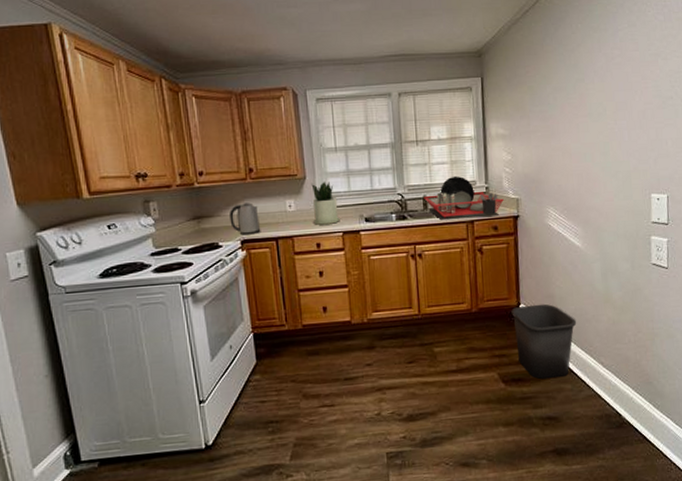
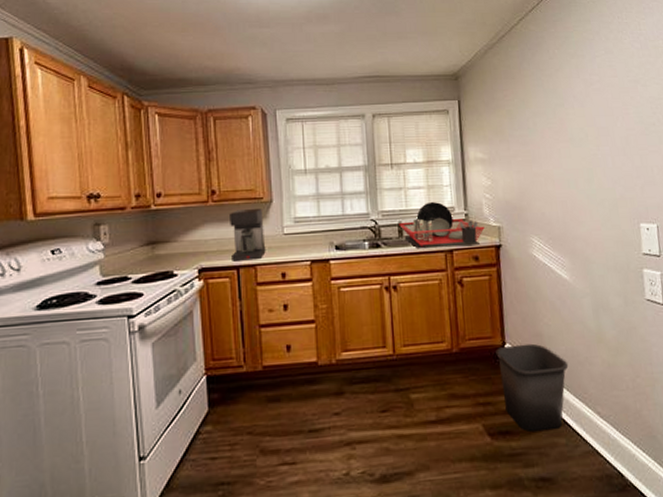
kettle: present [230,202,261,236] -> none [188,227,221,263]
coffee maker: none [267,185,302,233] -> present [230,209,266,261]
planter: present [311,181,341,225] -> none [278,205,310,253]

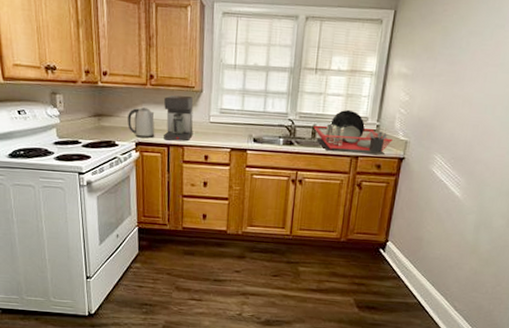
kettle: none [188,227,221,263] -> present [128,107,155,139]
waste bin: present [495,343,568,433] -> none [376,243,439,313]

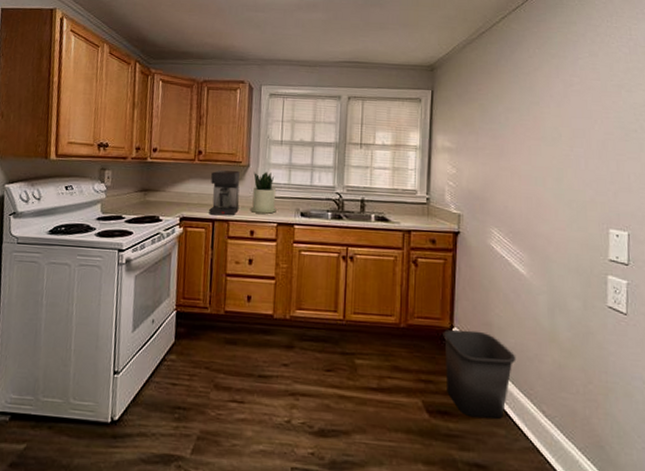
kettle: present [128,107,155,139] -> none [173,182,201,214]
planter: none [203,97,231,140] -> present [249,171,278,214]
dish rack: present [313,109,393,155] -> none [362,182,445,229]
waste bin: none [376,243,439,313] -> present [443,329,515,420]

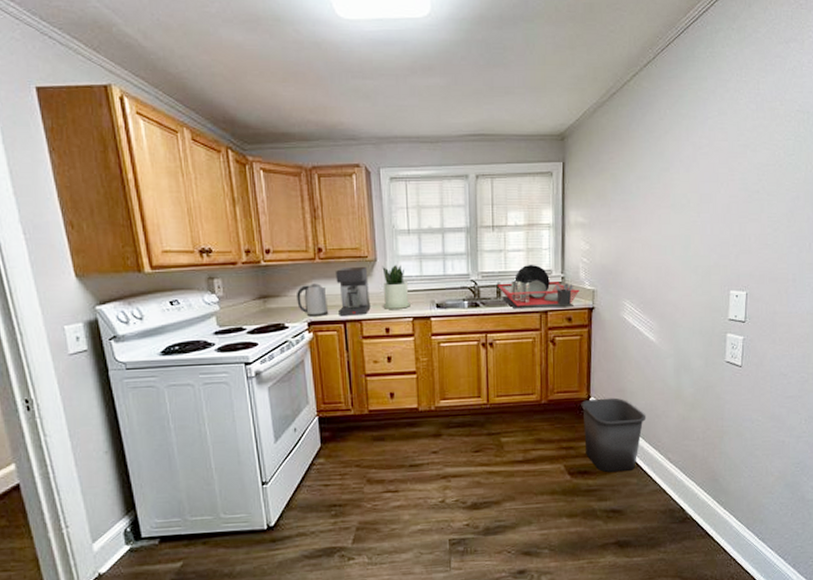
kettle: none [173,182,201,214] -> present [297,283,329,317]
dish rack: none [362,182,445,229] -> present [497,264,580,310]

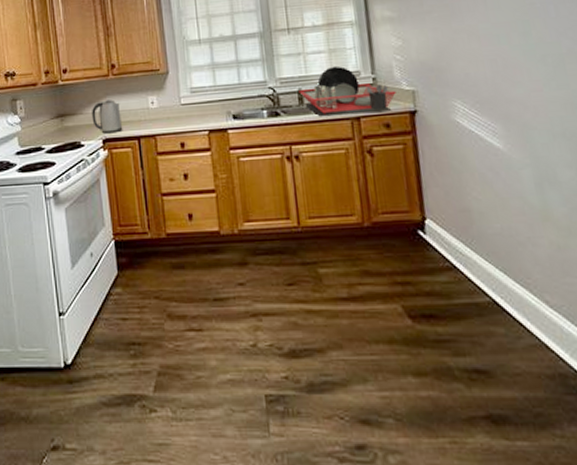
coffee maker: present [336,267,371,316] -> none [129,80,165,132]
planter: present [382,264,412,309] -> none [174,75,207,123]
waste bin: present [581,398,645,473] -> none [414,219,504,318]

